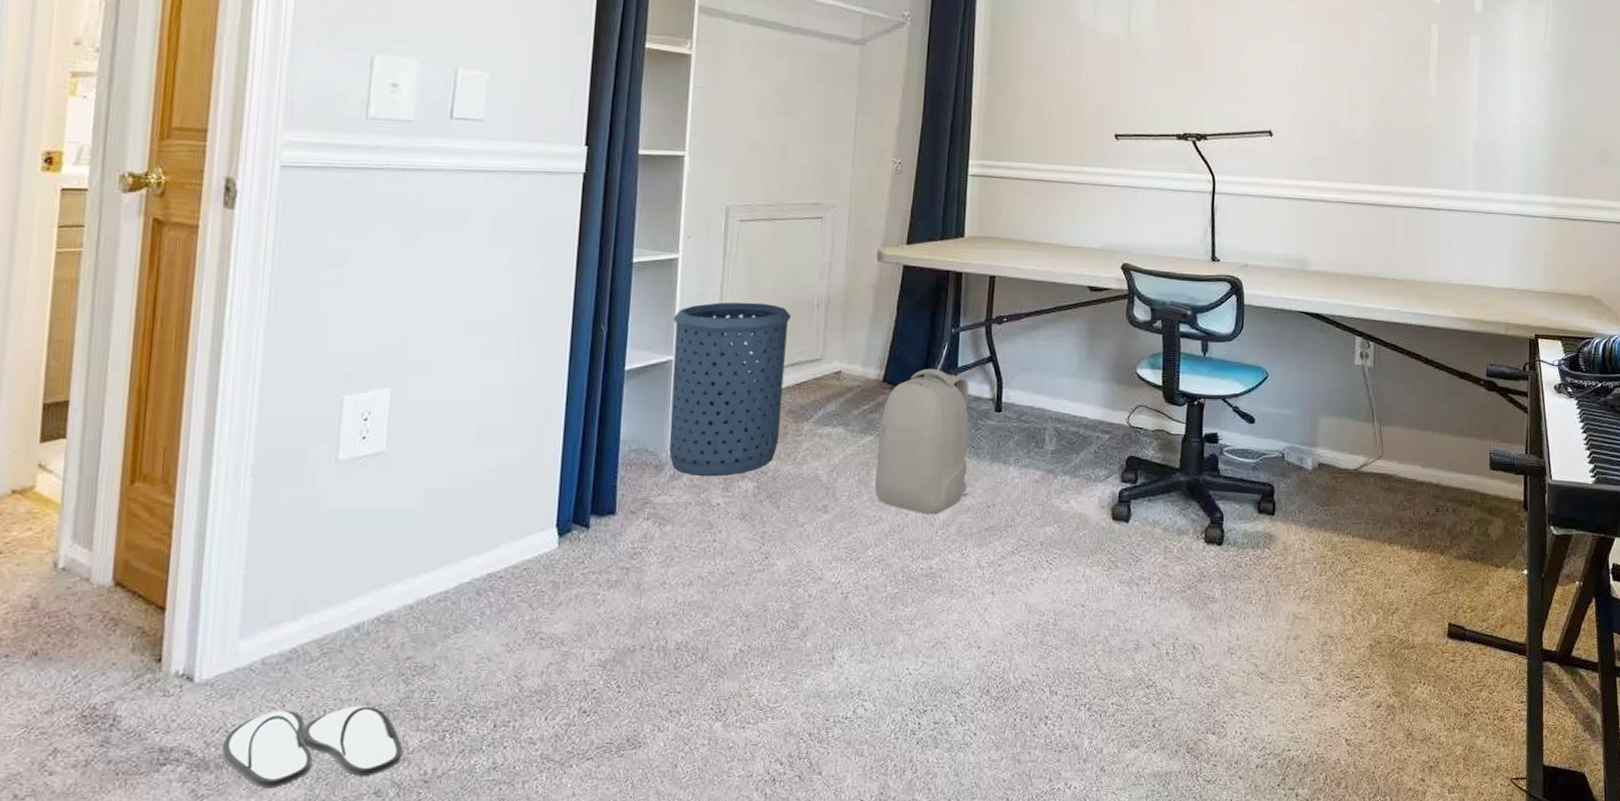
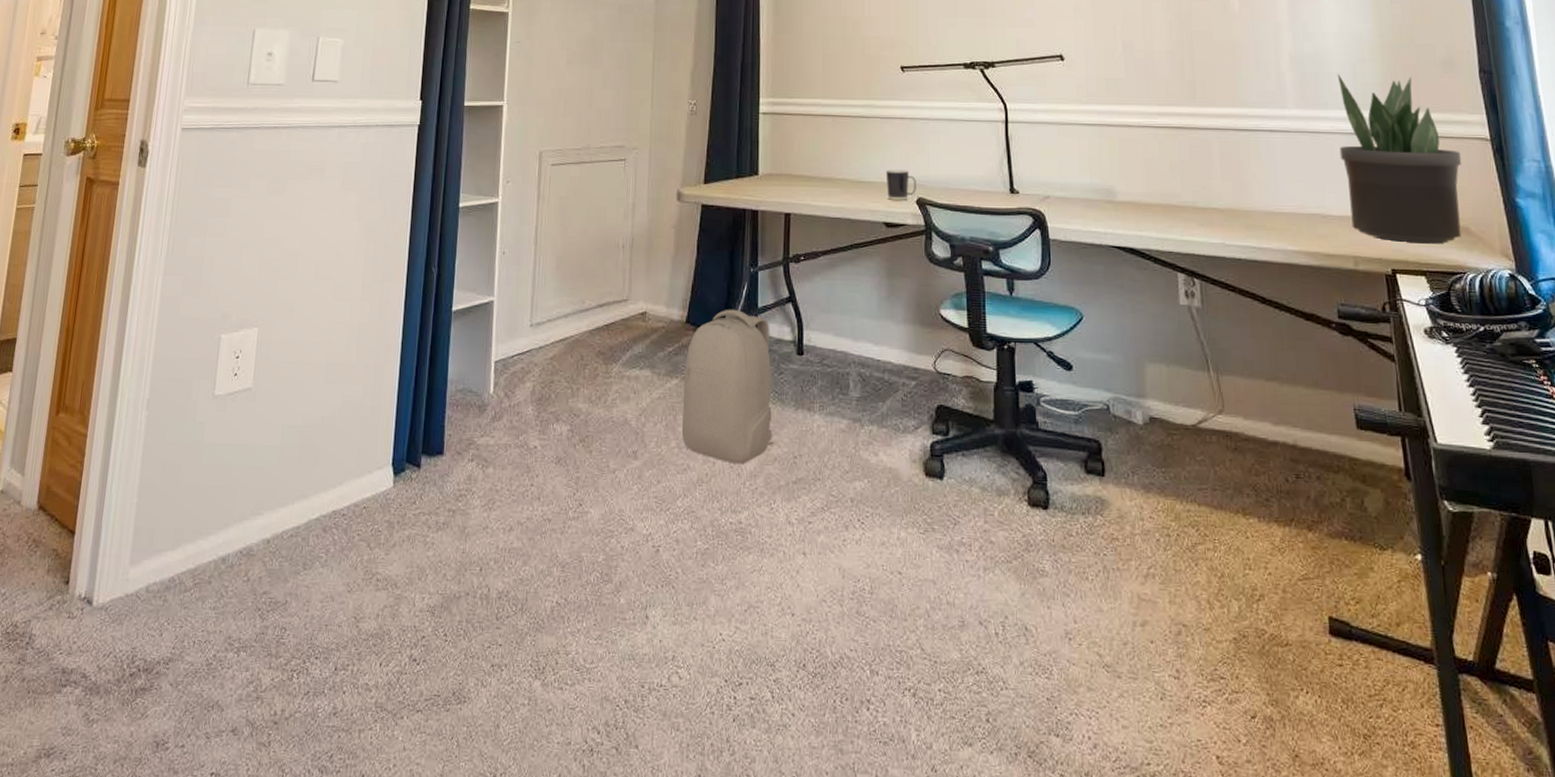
slippers: present [222,705,403,789] -> none [110,638,257,718]
laundry basket: present [668,302,792,476] -> none [490,243,600,418]
mug: none [1093,235,1123,265] -> present [885,169,916,200]
planter: none [1505,161,1604,313] -> present [1337,75,1462,244]

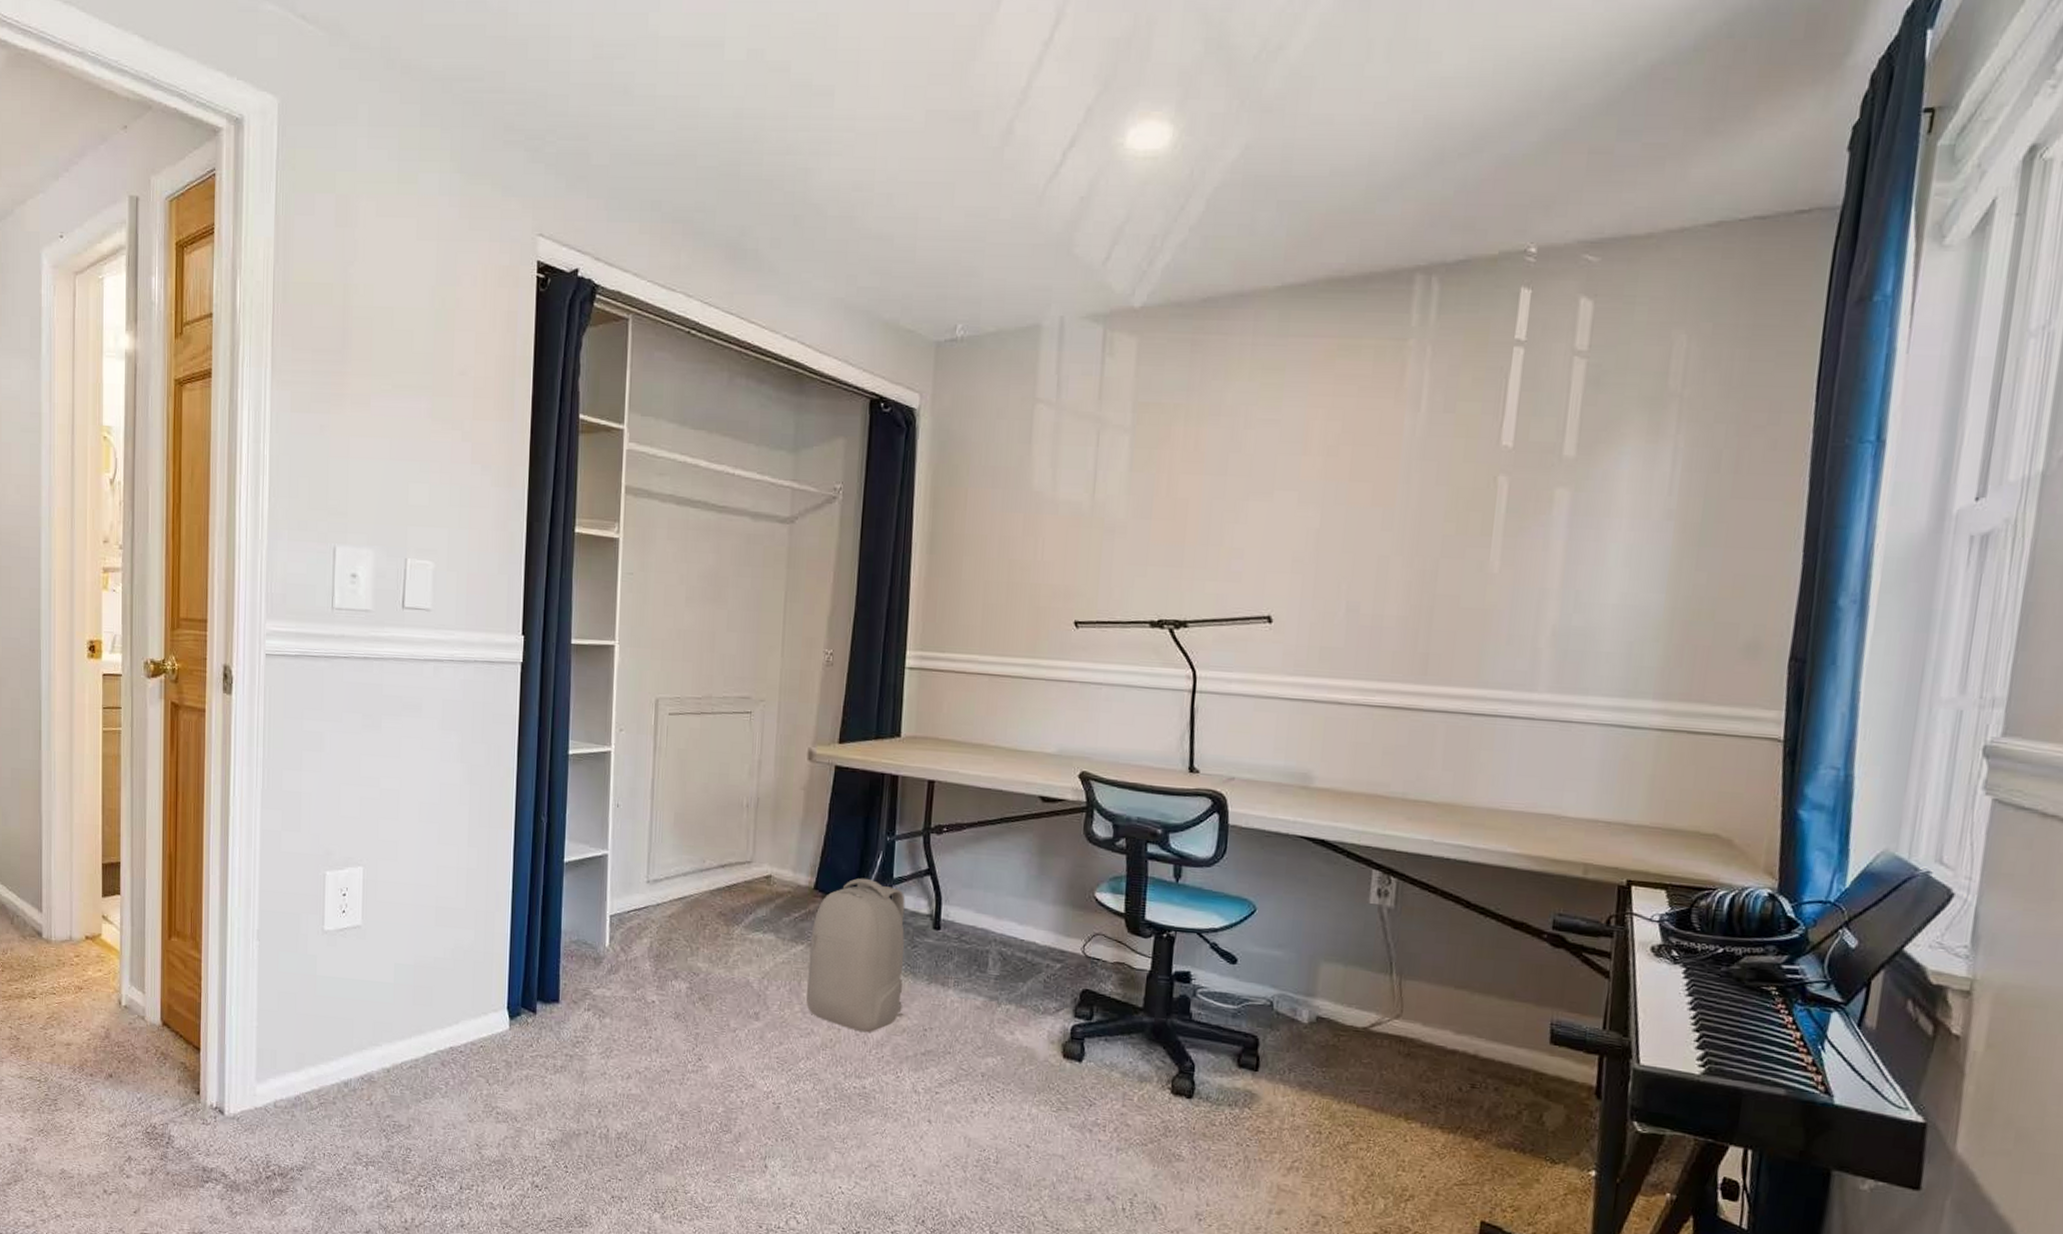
mug: present [885,169,916,200] -> none [1046,738,1081,773]
planter: present [1337,75,1462,244] -> none [1589,655,1743,855]

